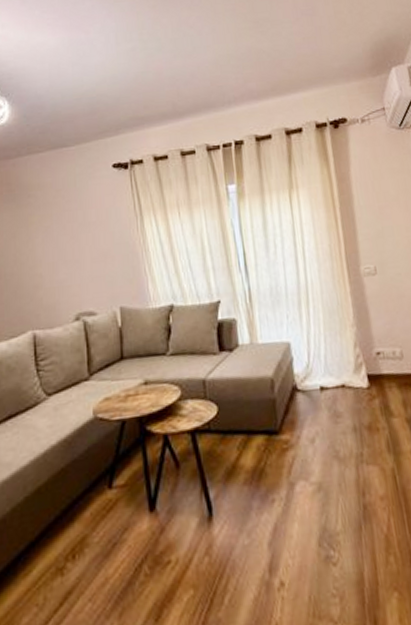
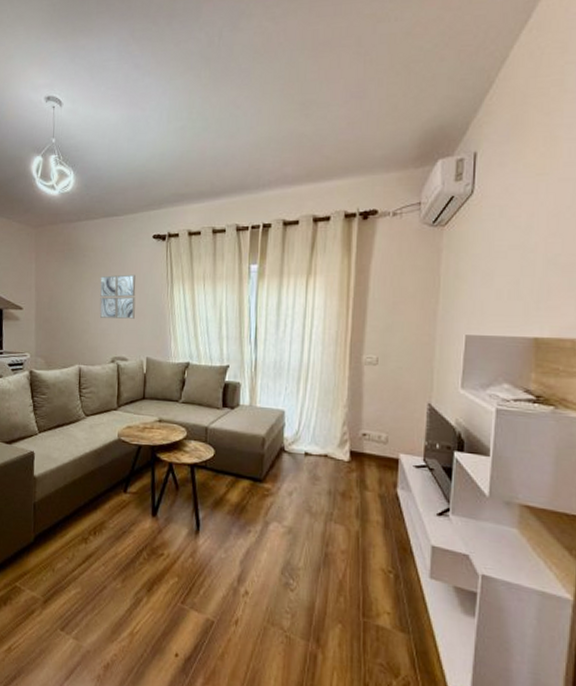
wall art: none [52,210,100,268] -> present [99,274,136,319]

